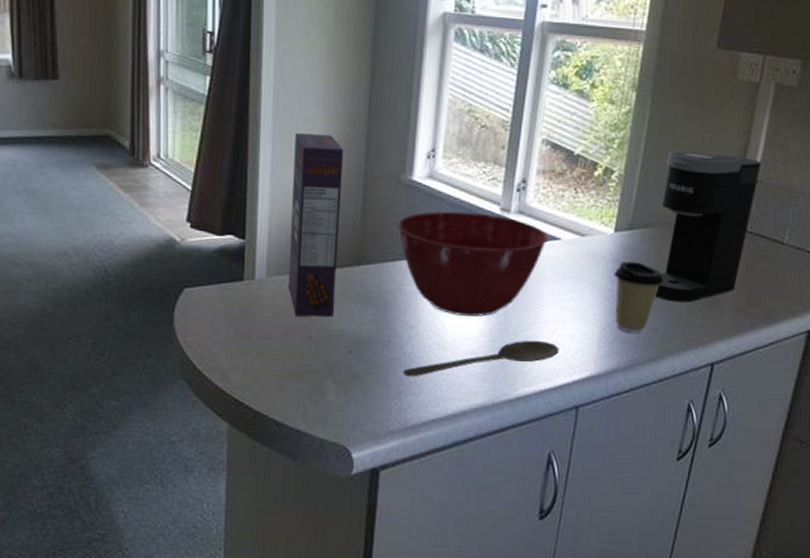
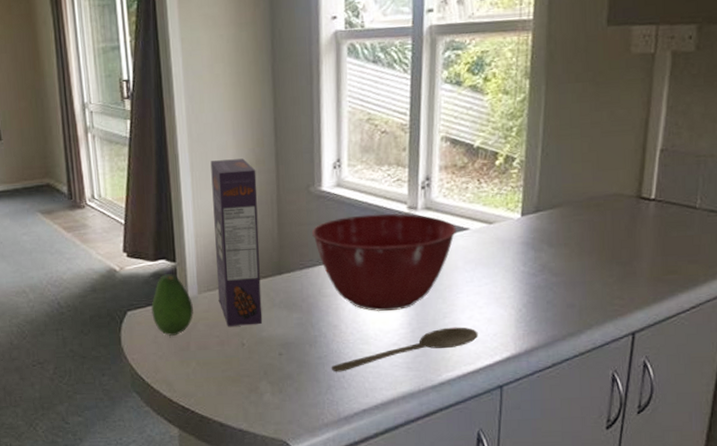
fruit: none [211,251,259,320] -> present [150,274,193,336]
coffee cup: present [613,261,664,333] -> none [524,242,576,311]
coffee maker: present [655,150,761,303] -> none [566,128,665,277]

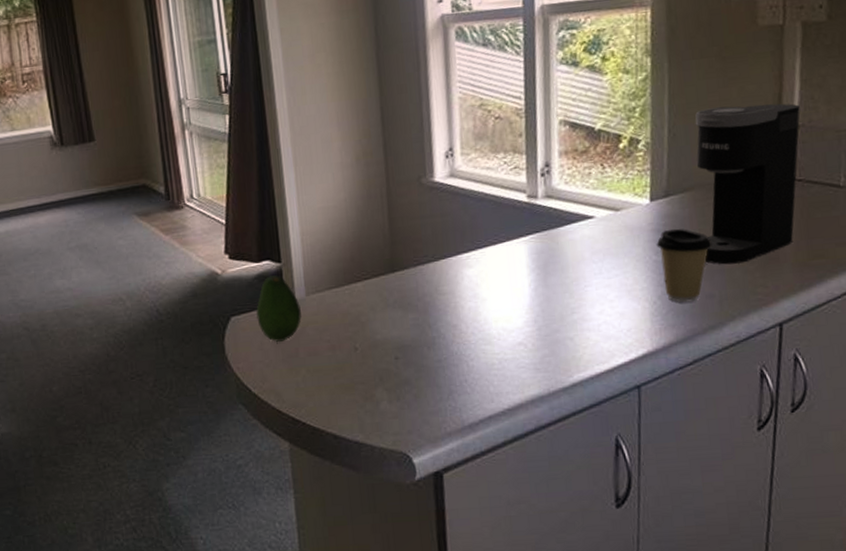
cereal box: present [210,158,262,327] -> none [315,151,376,330]
mixing bowl: present [312,213,457,311] -> none [426,203,582,309]
wooden spoon: present [331,327,478,372] -> none [451,322,611,376]
coffee cup: none [524,242,576,311] -> present [656,228,713,303]
coffee maker: none [566,128,665,277] -> present [695,103,800,265]

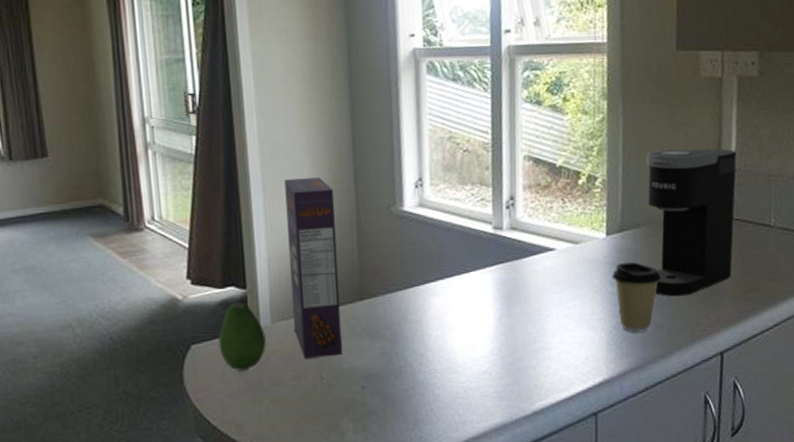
cereal box: none [315,151,376,330] -> present [284,177,343,359]

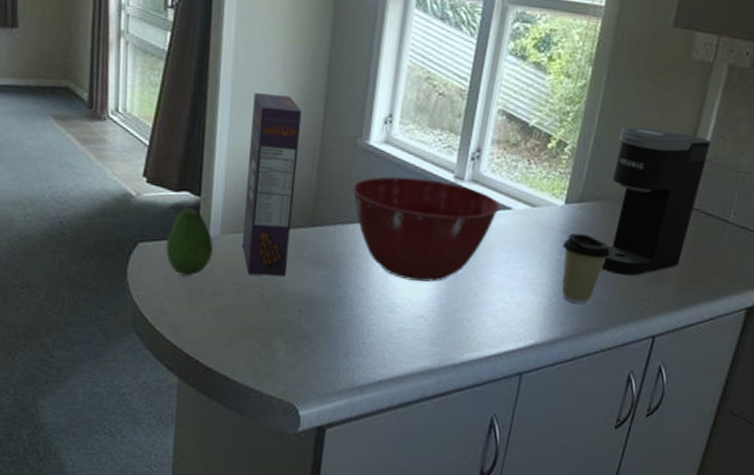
mixing bowl: none [394,234,544,338] -> present [352,176,501,282]

